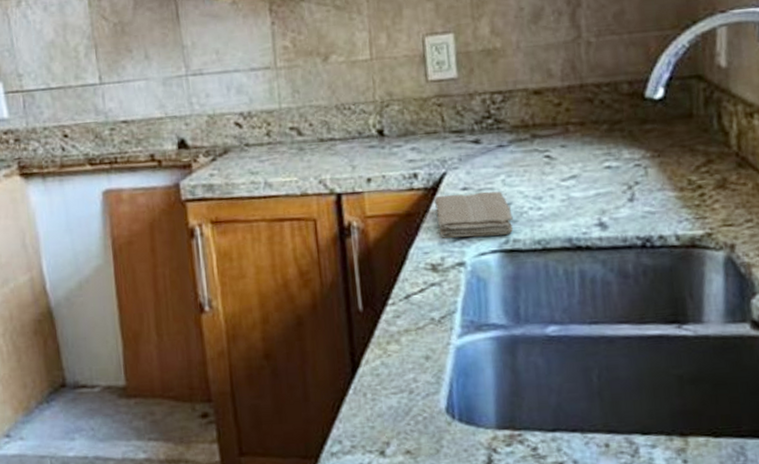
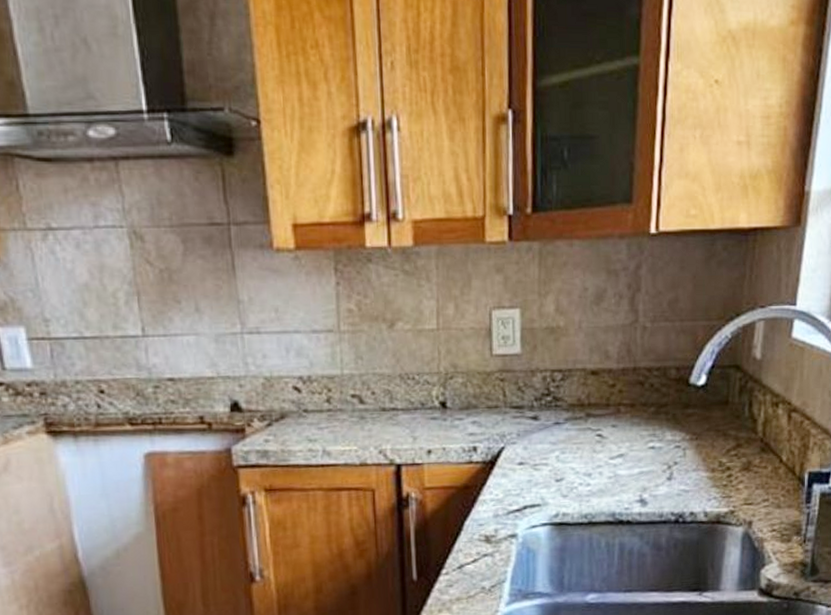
washcloth: present [434,191,513,239] -> none [491,466,564,512]

